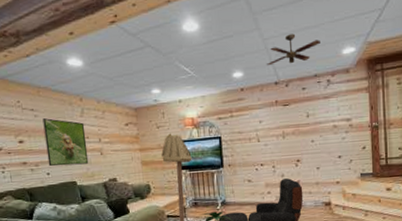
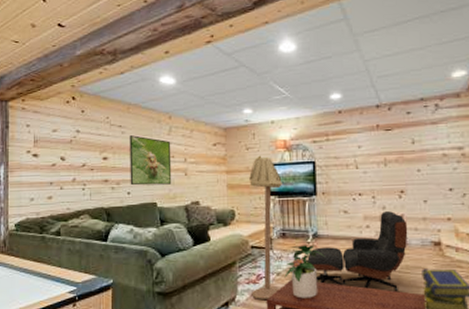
ceiling fan: present [267,33,320,66] -> none [368,55,427,88]

